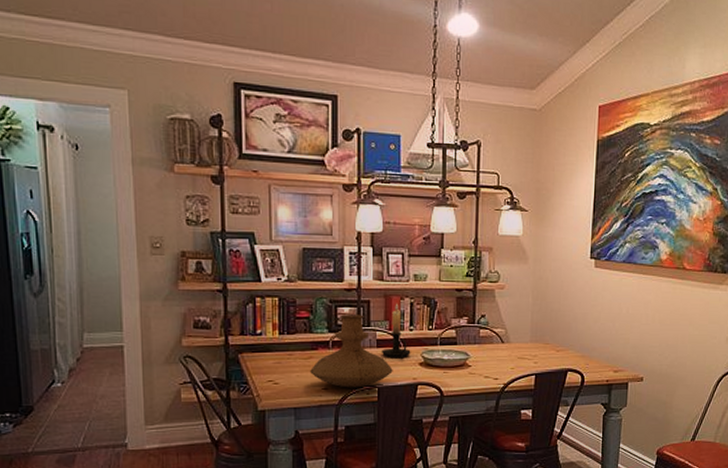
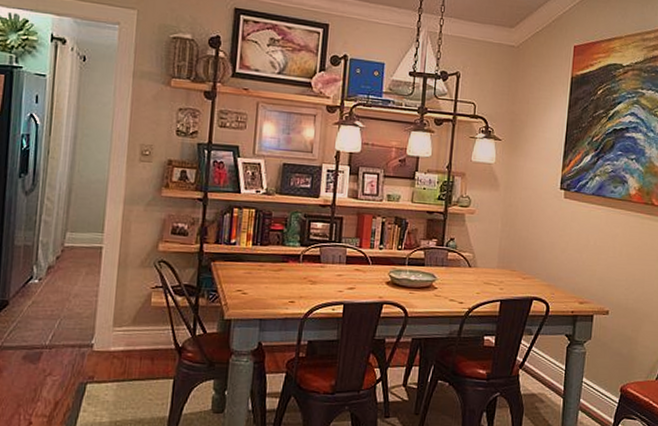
vase: present [310,314,393,388] -> none [279,229,360,303]
candle holder: present [382,303,411,359] -> none [350,221,379,277]

